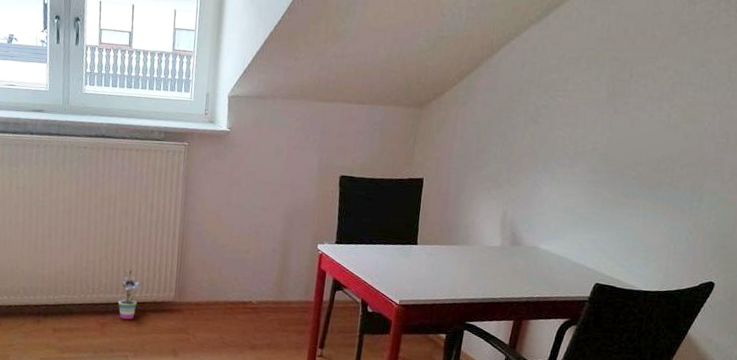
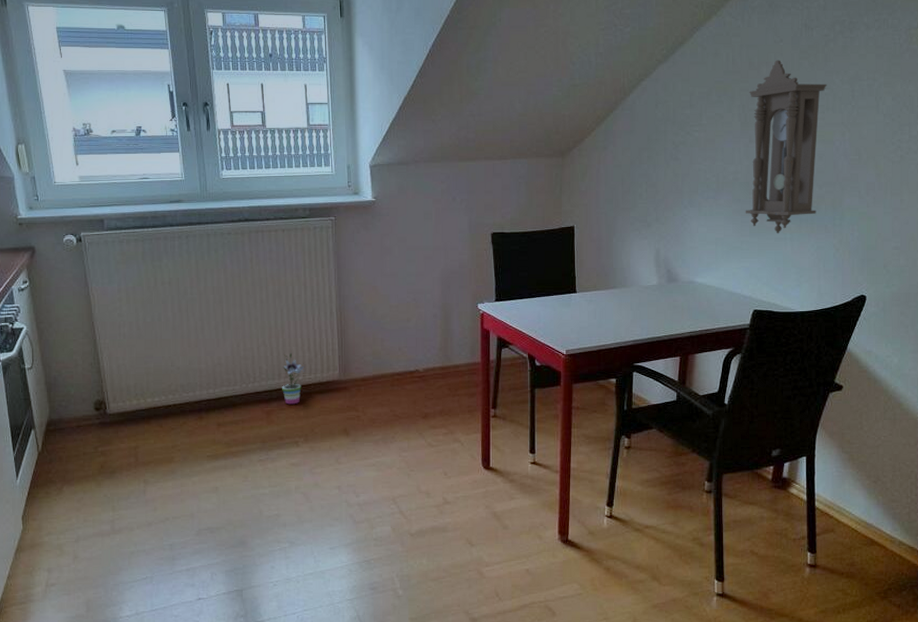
pendulum clock: none [600,32,704,210] -> present [745,60,827,234]

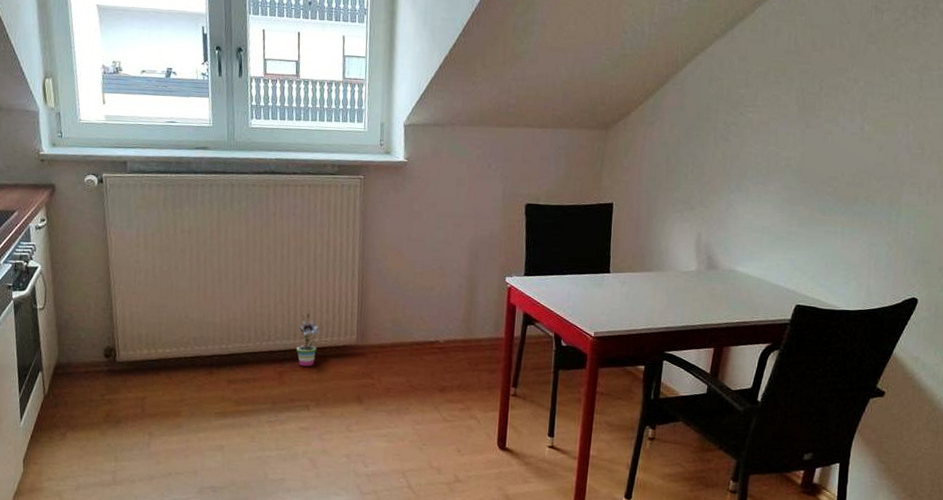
pendulum clock: present [745,60,827,234] -> none [795,42,894,227]

